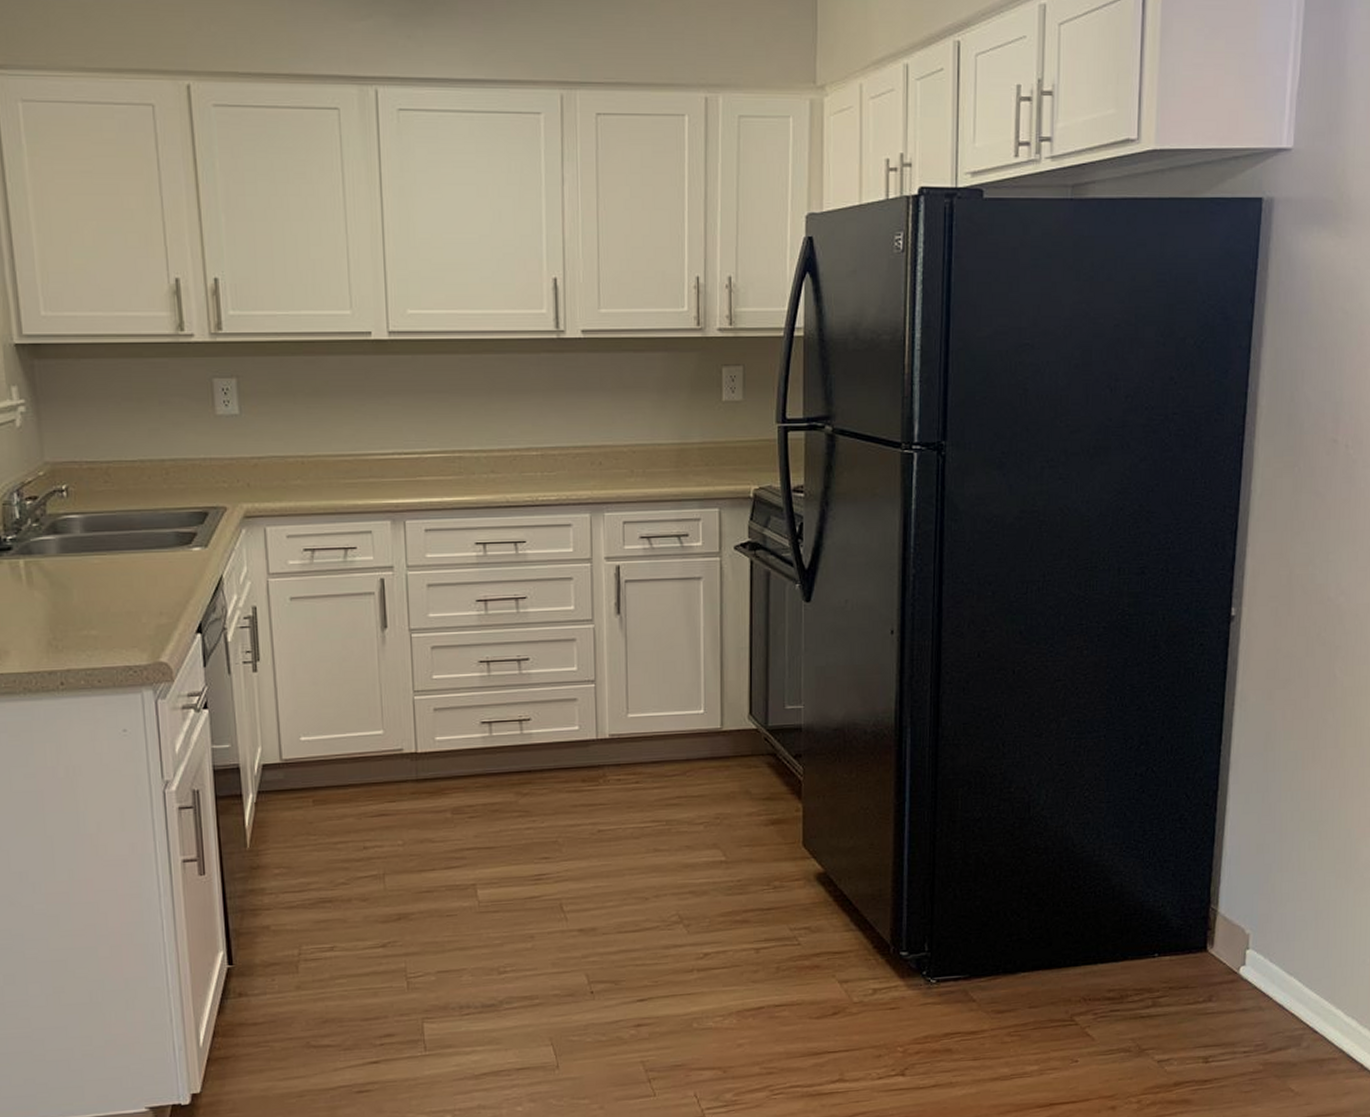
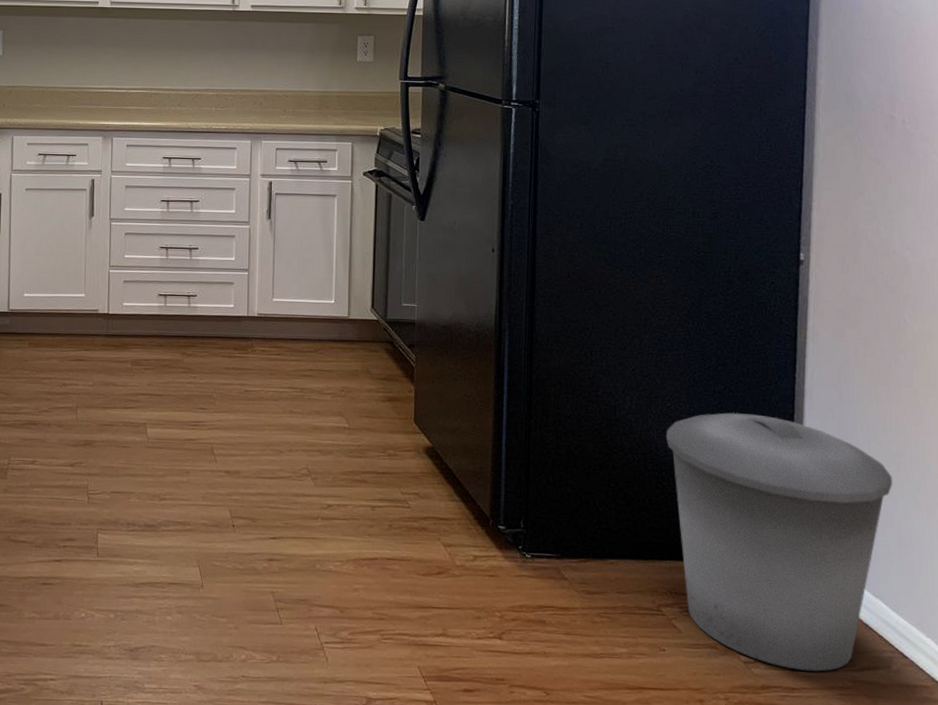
trash can: none [1082,795,1314,1061] -> present [665,412,893,672]

